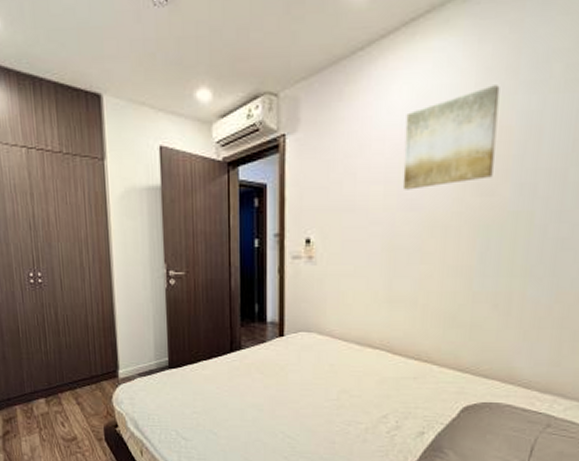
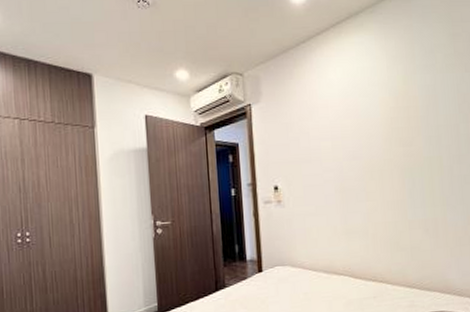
wall art: present [402,85,500,190] -> none [341,68,409,144]

